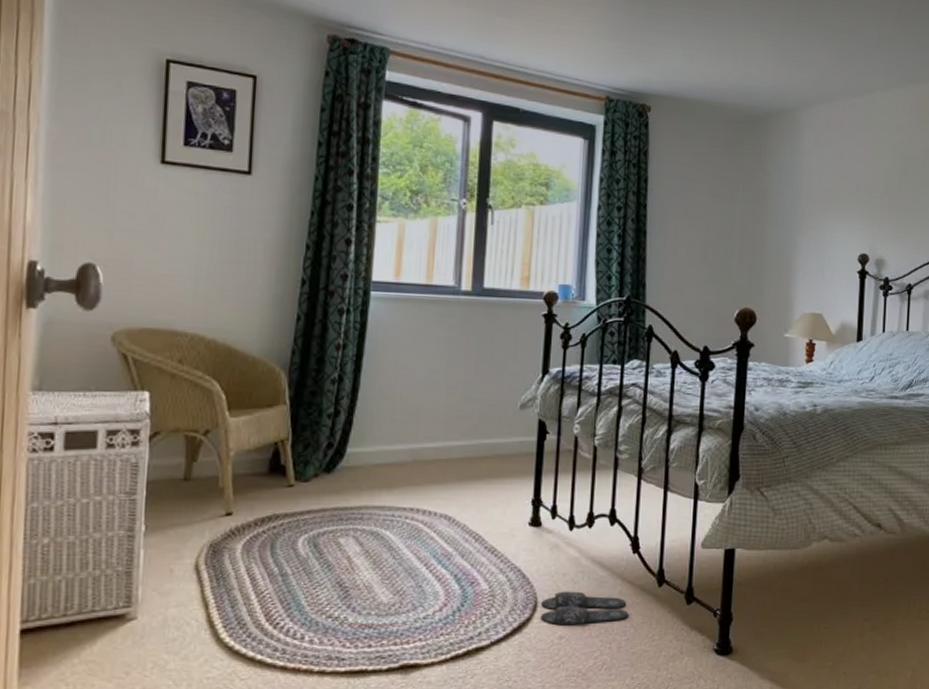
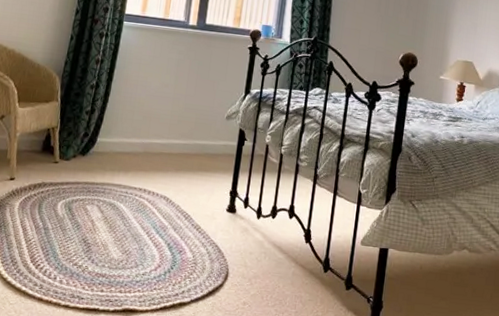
slippers: present [540,591,629,626] -> none [230,266,299,296]

